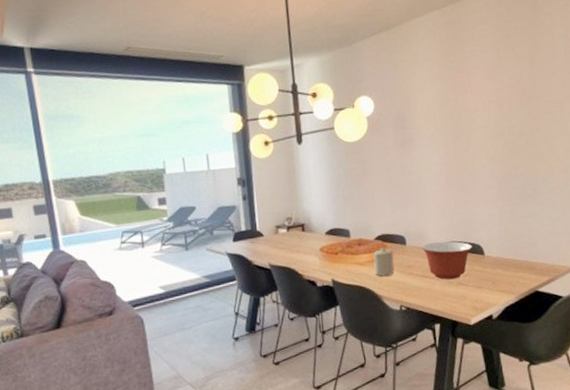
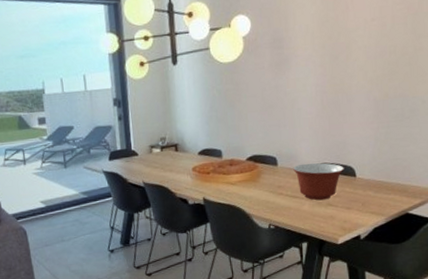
candle: present [373,246,395,277] -> none [244,167,265,196]

